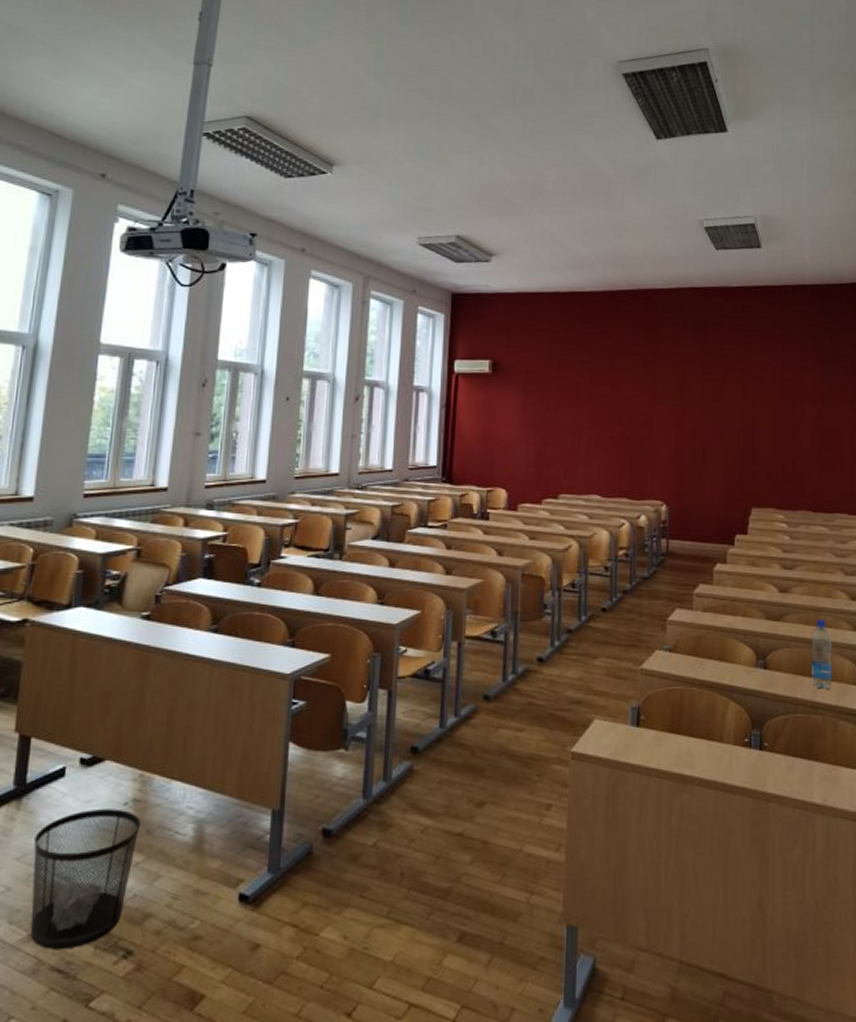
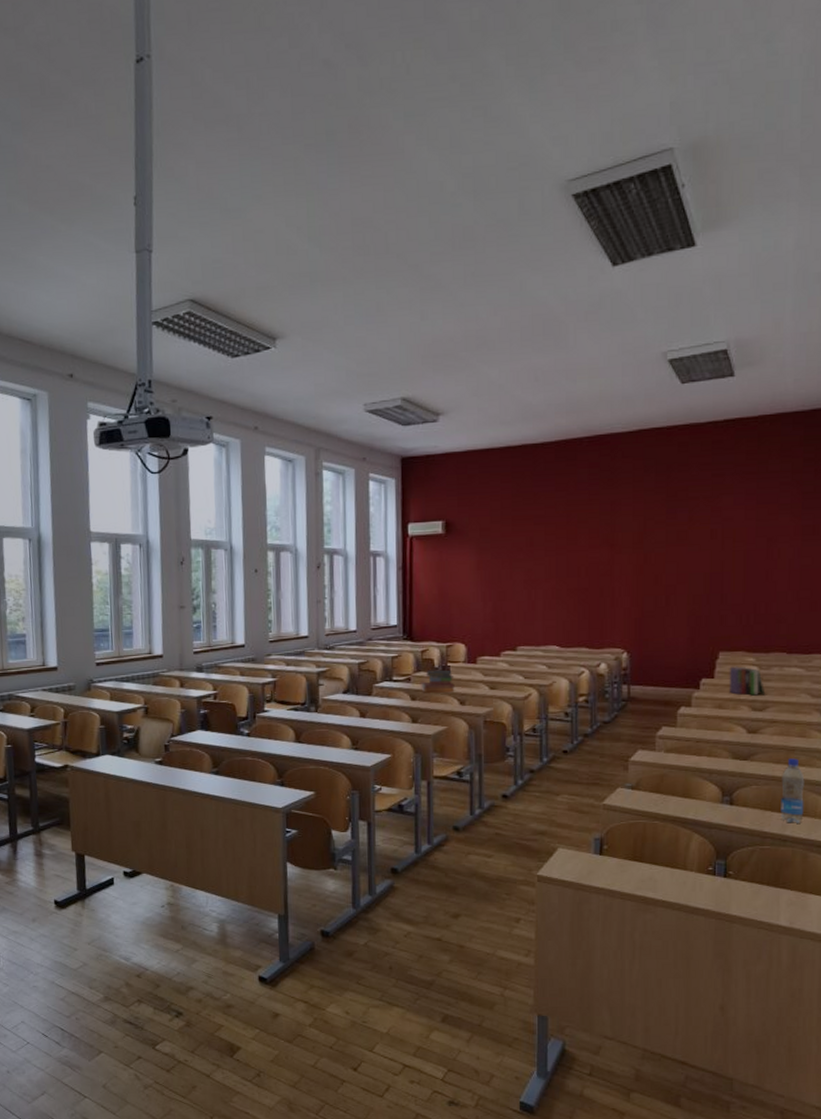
waste bin: present [30,809,141,949] -> none [98,910,176,1008]
books: none [457,516,493,543] -> present [421,670,455,693]
books: none [761,523,795,554] -> present [729,666,766,696]

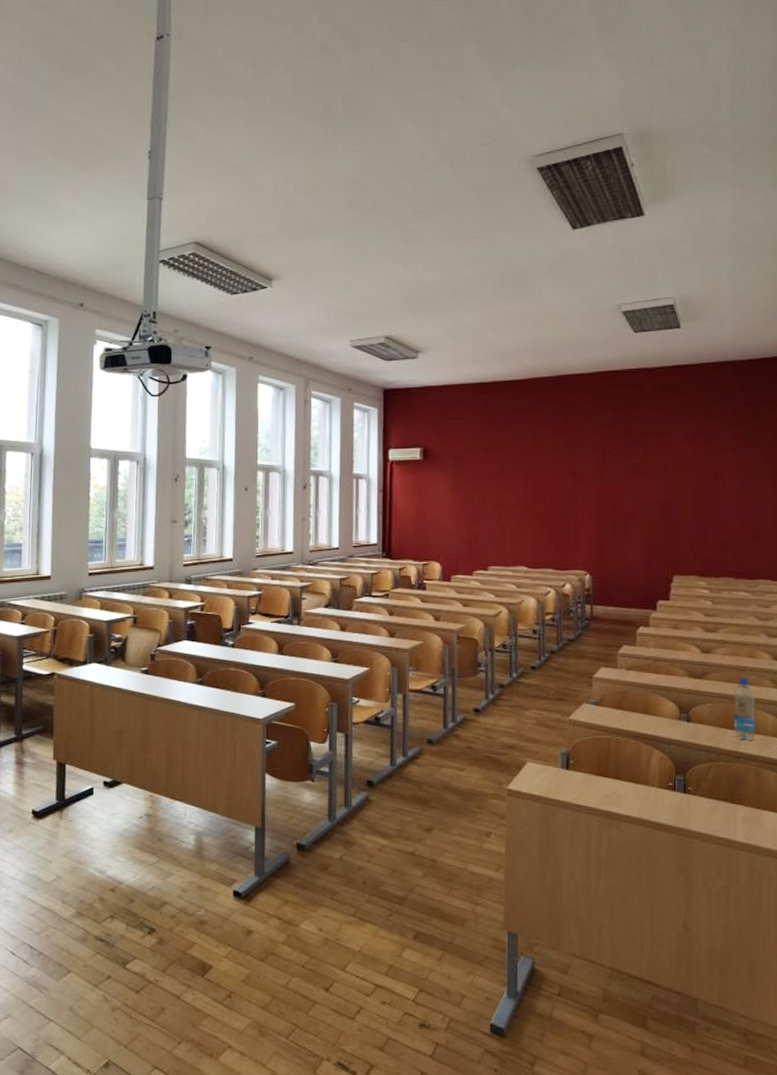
books: present [421,670,455,693] -> none [398,587,430,610]
books: present [729,666,766,696] -> none [683,589,717,618]

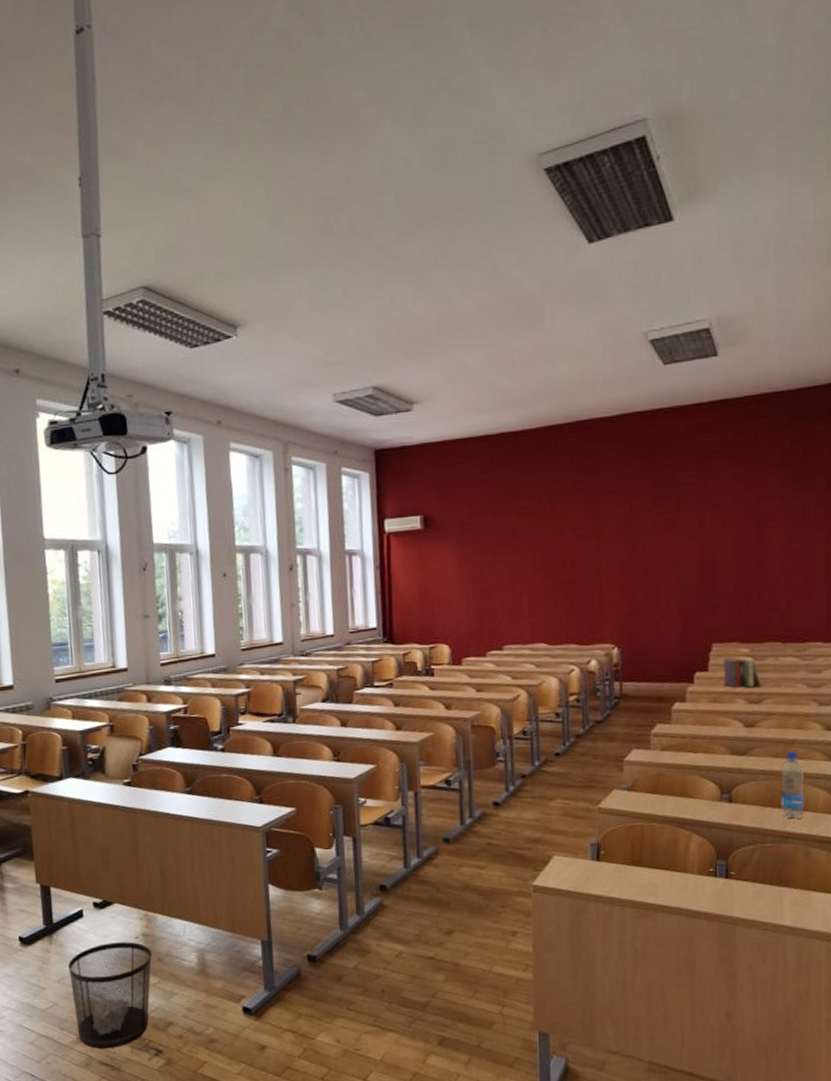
waste bin: none [75,821,154,924] -> present [68,942,152,1049]
books: none [683,589,717,618] -> present [723,658,761,689]

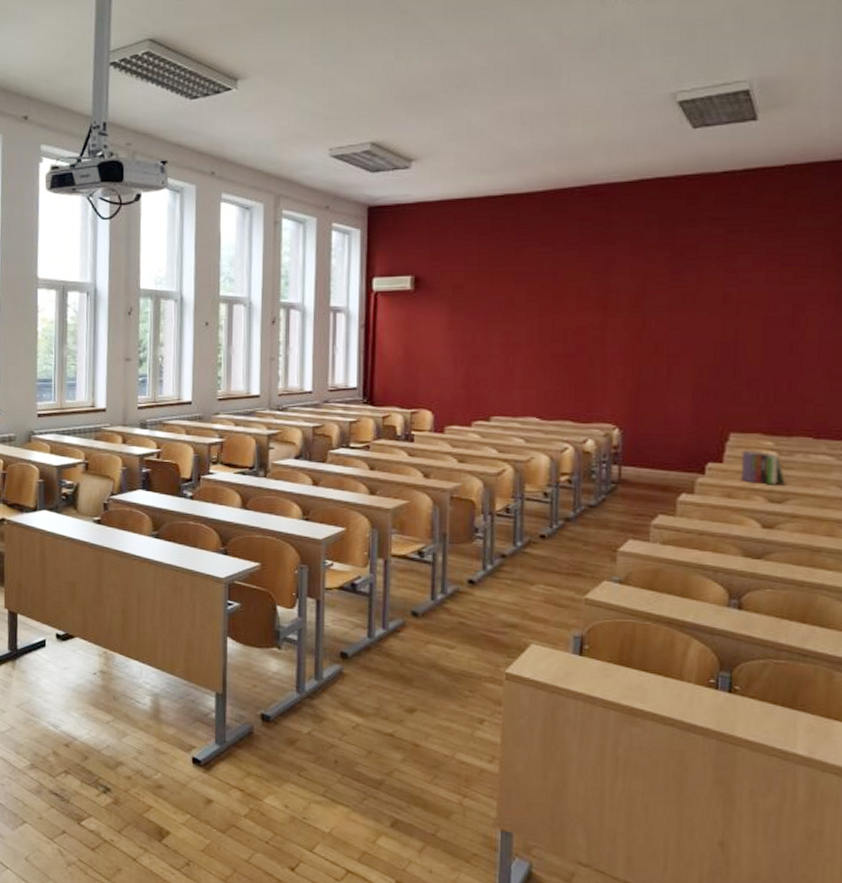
waste bin: present [68,942,152,1049] -> none [28,675,108,779]
bottle: present [780,751,804,819] -> none [800,560,832,637]

